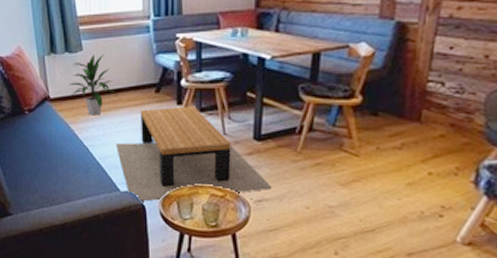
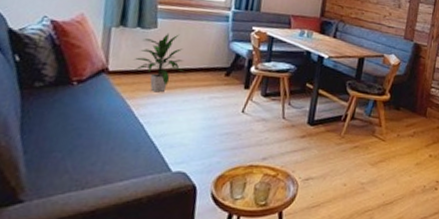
coffee table: present [115,105,272,202] -> none [175,90,319,183]

